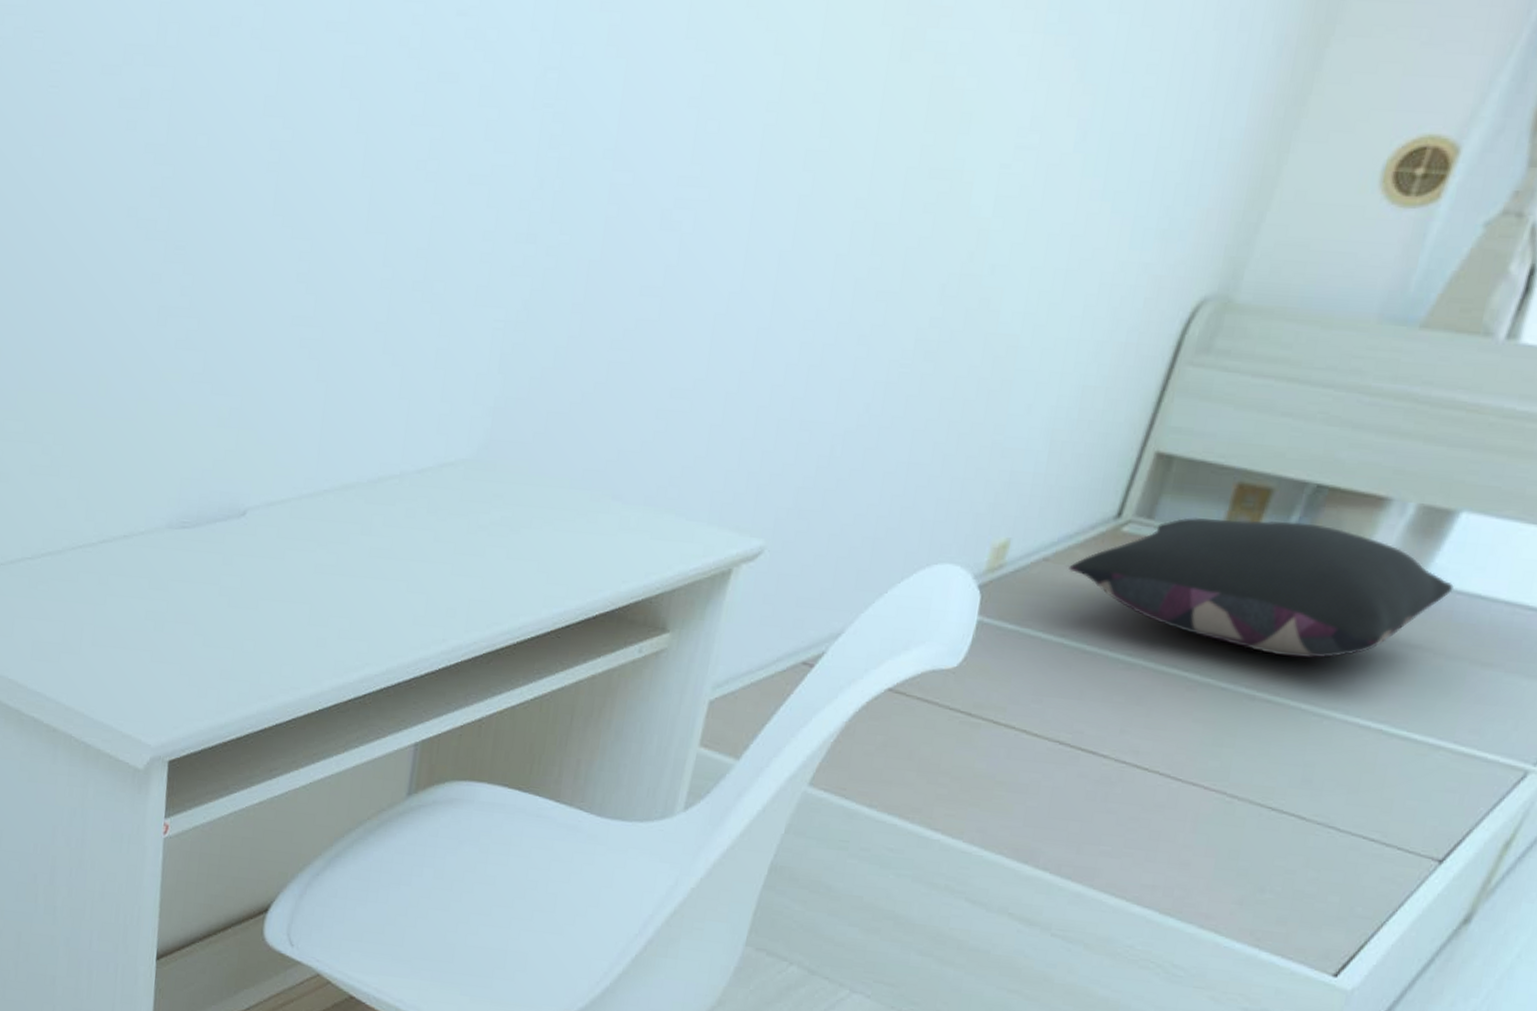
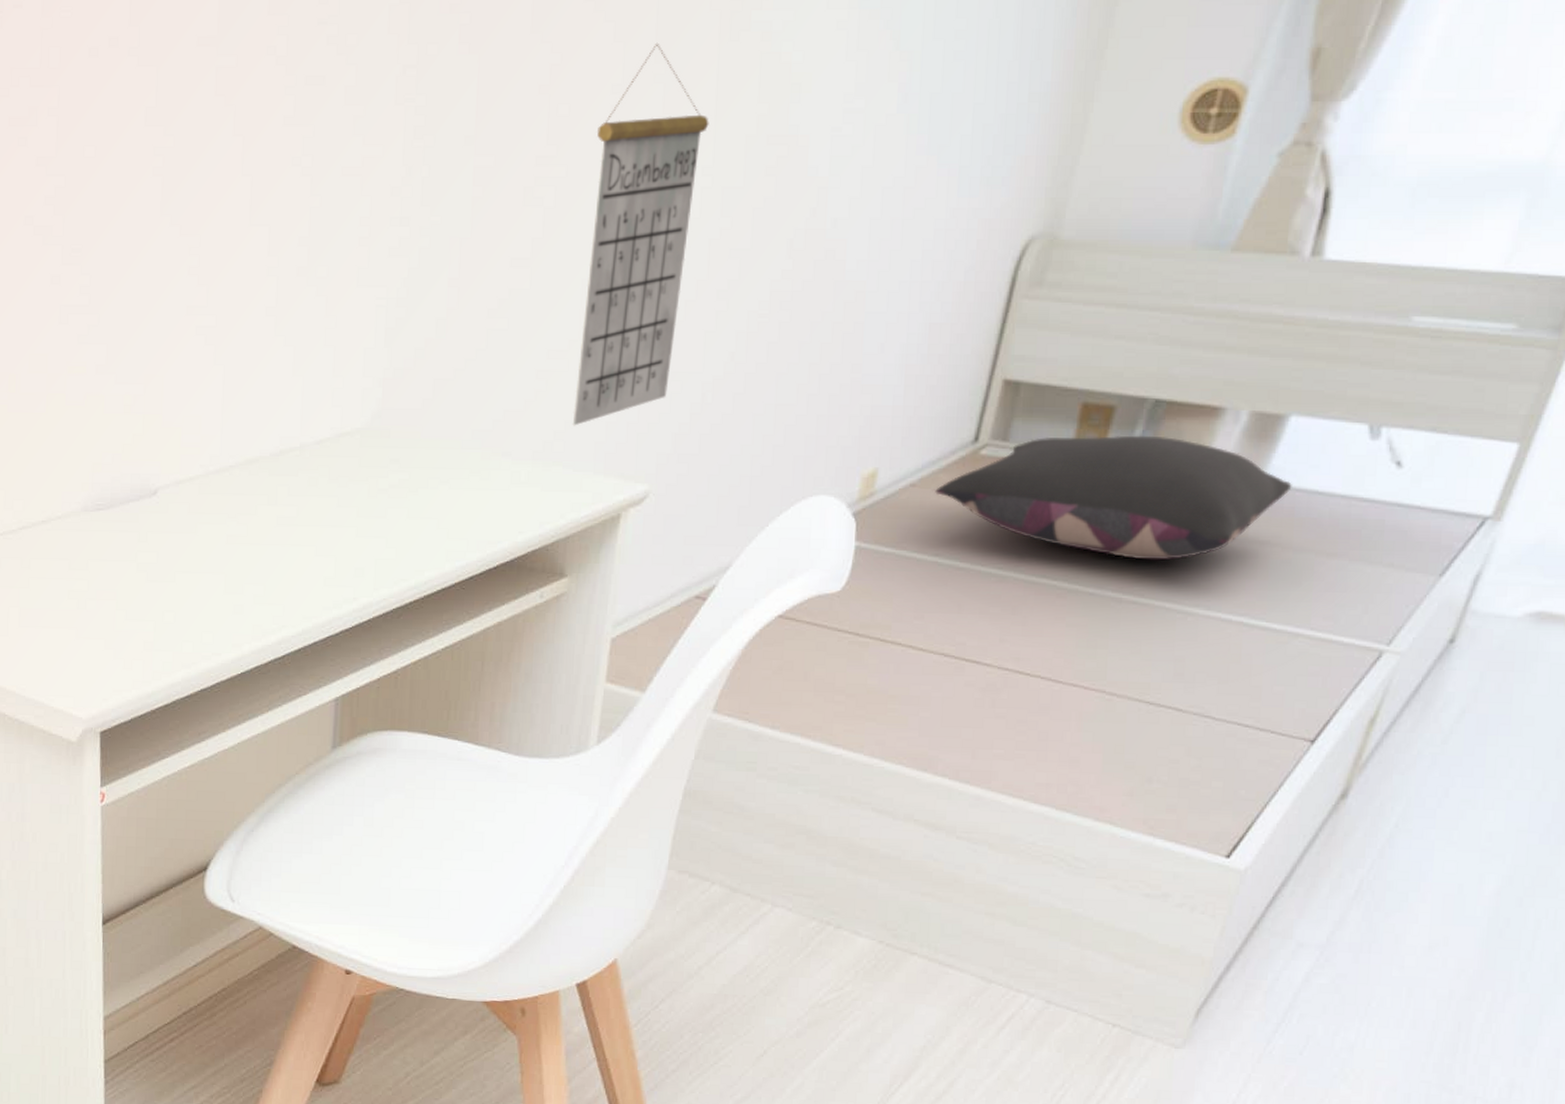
calendar: none [690,58,869,472] -> present [572,42,709,426]

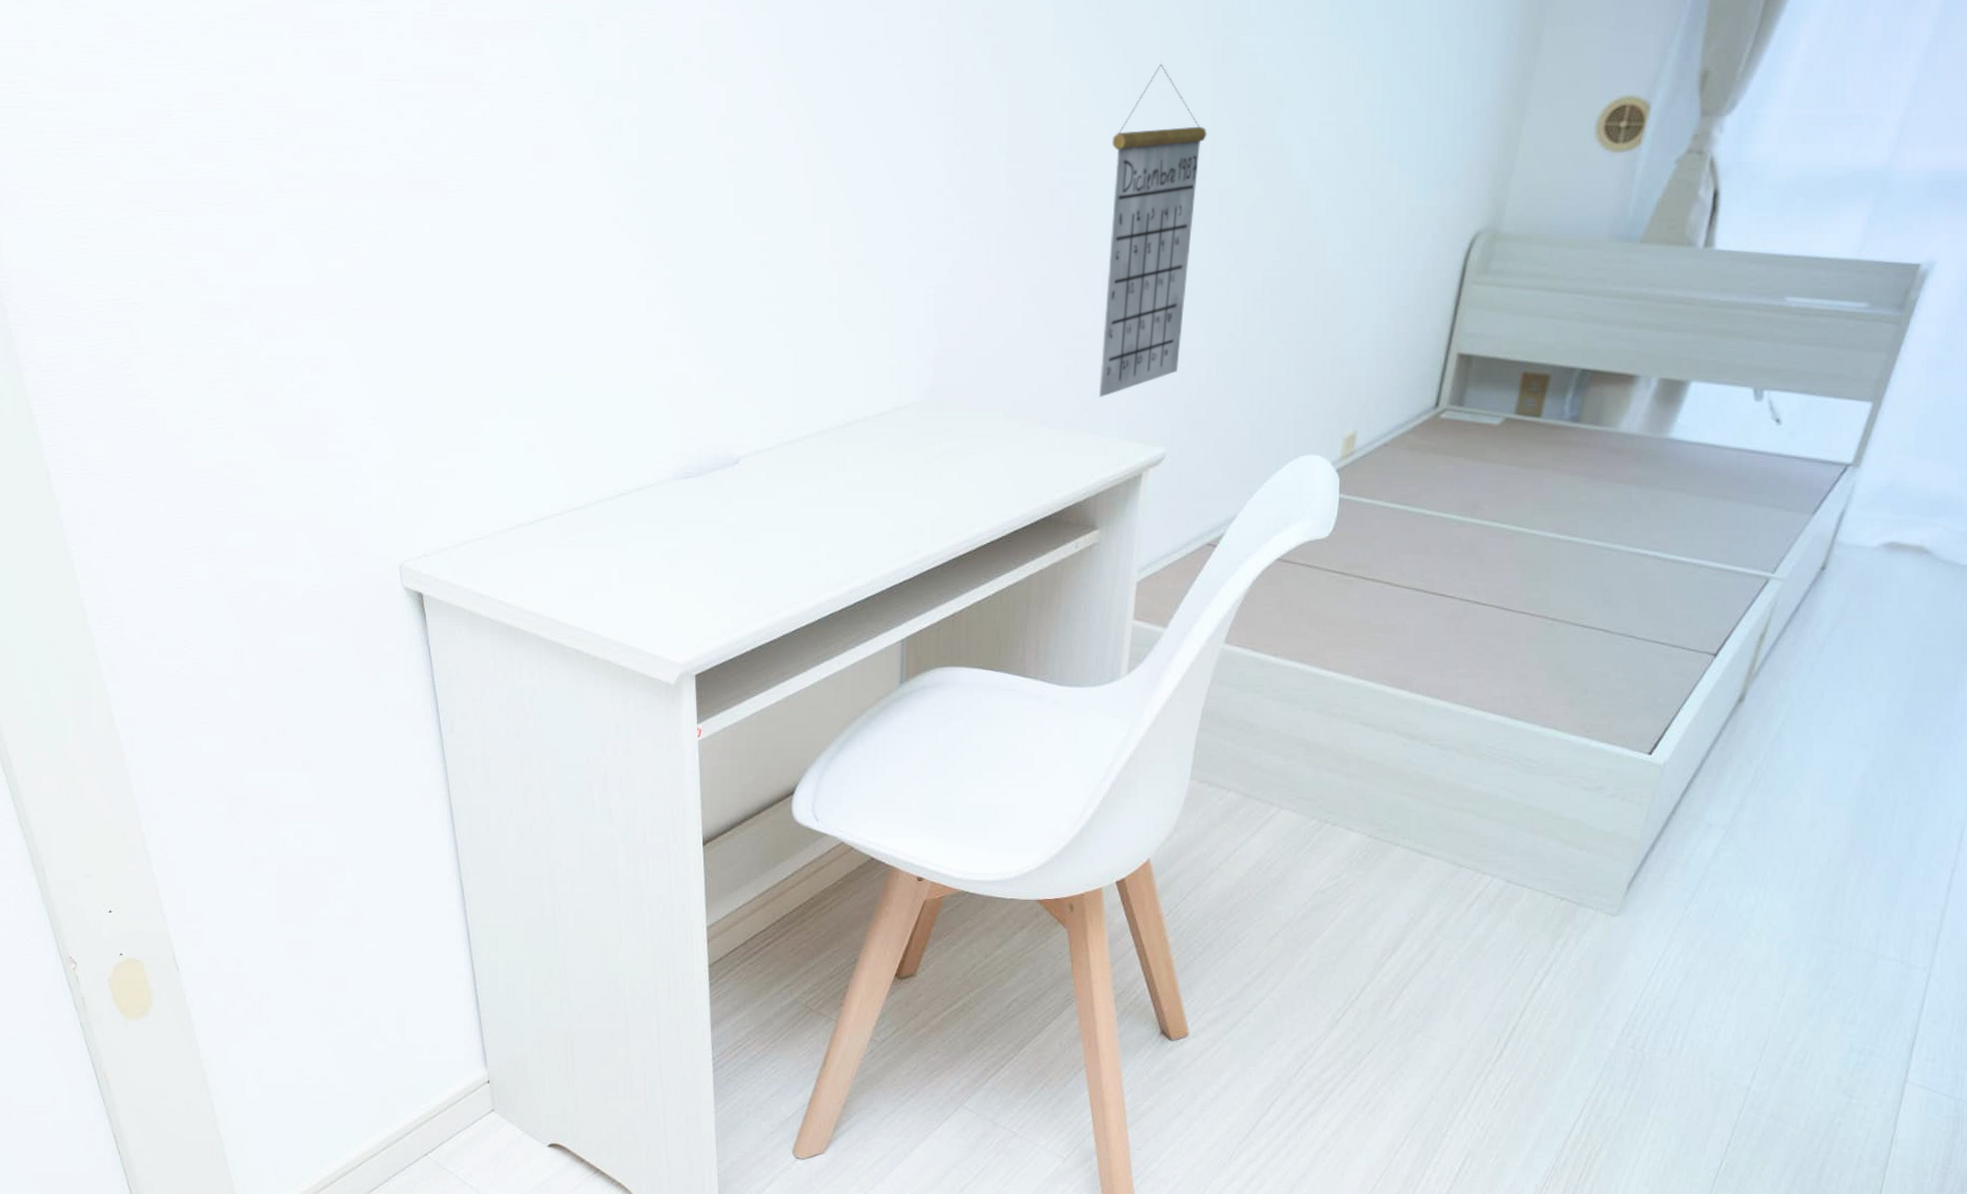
pillow: present [935,435,1292,561] -> none [1404,400,1694,506]

